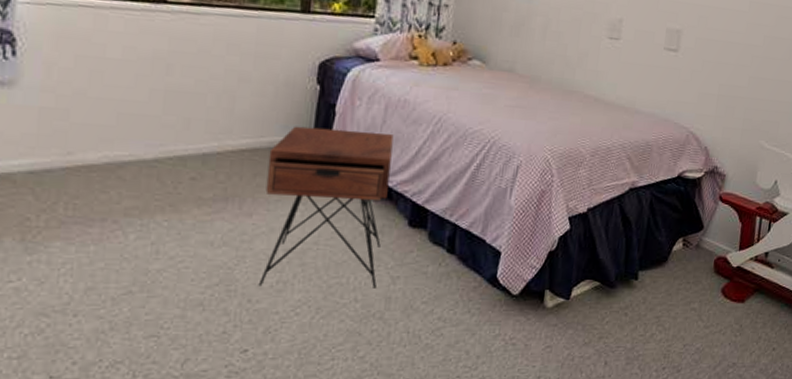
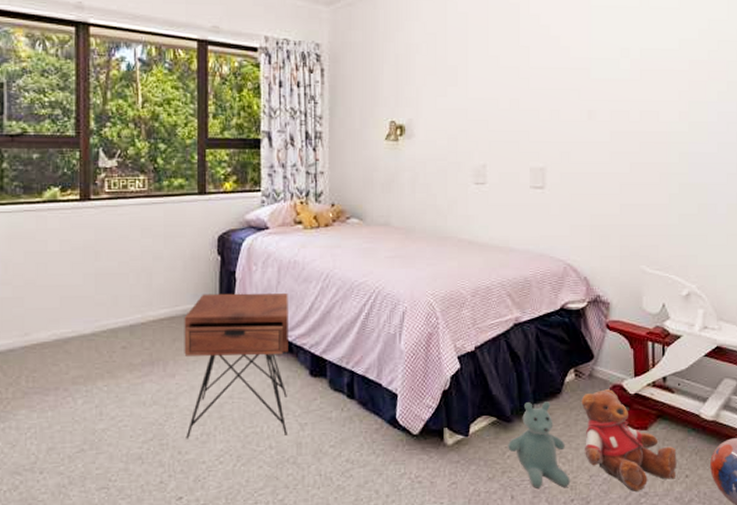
stuffed bear: none [608,269,664,355] -> present [508,402,570,488]
teddy bear: none [682,261,768,362] -> present [581,389,677,491]

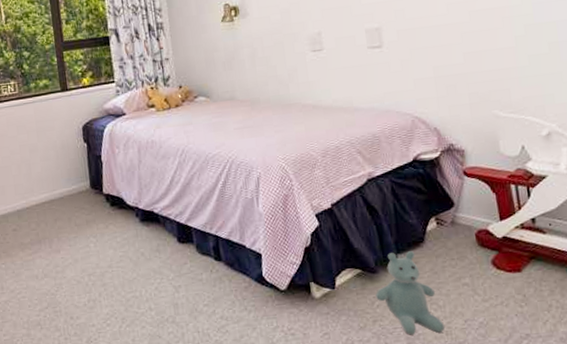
nightstand: present [184,292,288,439] -> none [61,171,164,306]
teddy bear: present [581,389,677,491] -> none [446,234,559,334]

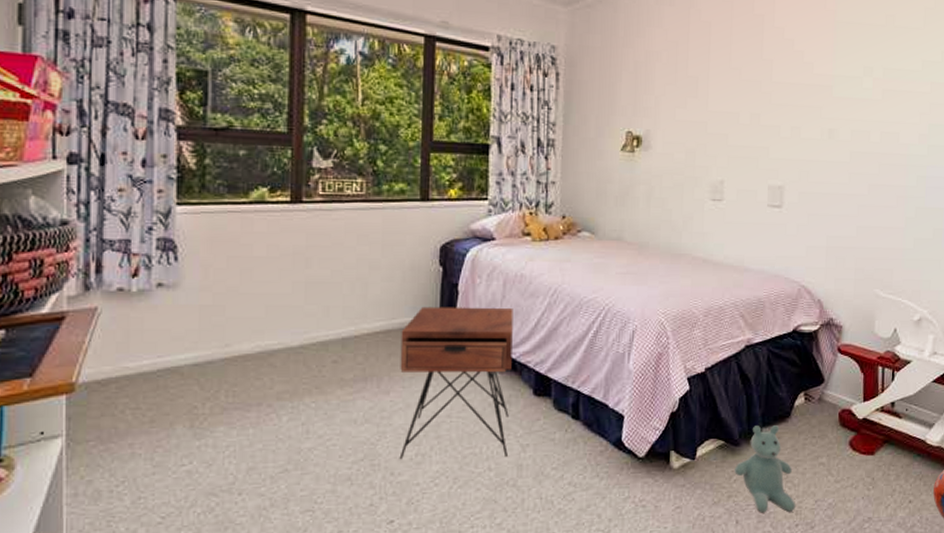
nightstand: none [61,171,164,306] -> present [399,306,513,460]

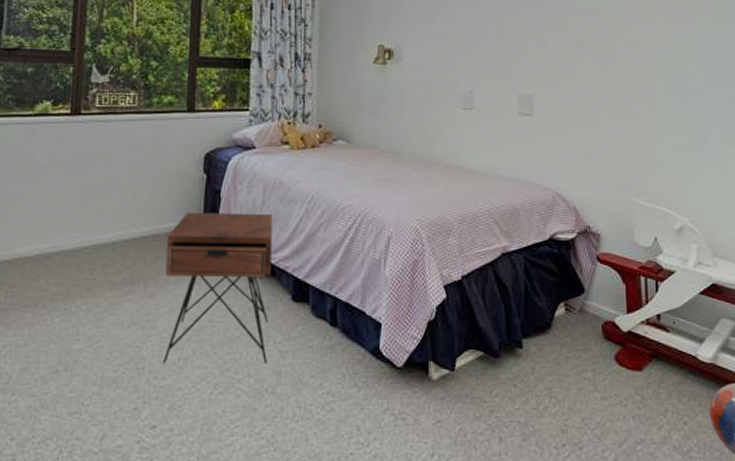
stuffed bear: present [735,425,795,513] -> none [496,337,561,431]

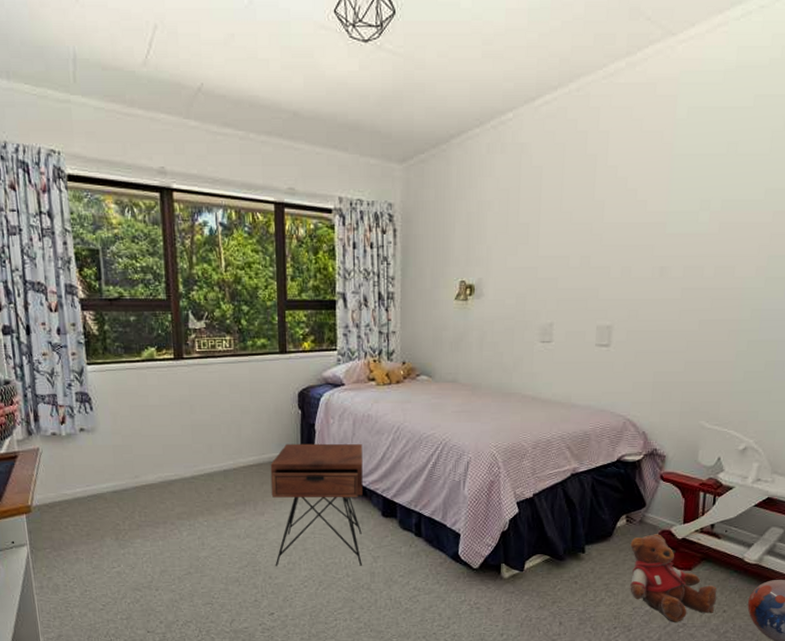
teddy bear: none [572,326,674,438] -> present [630,534,717,622]

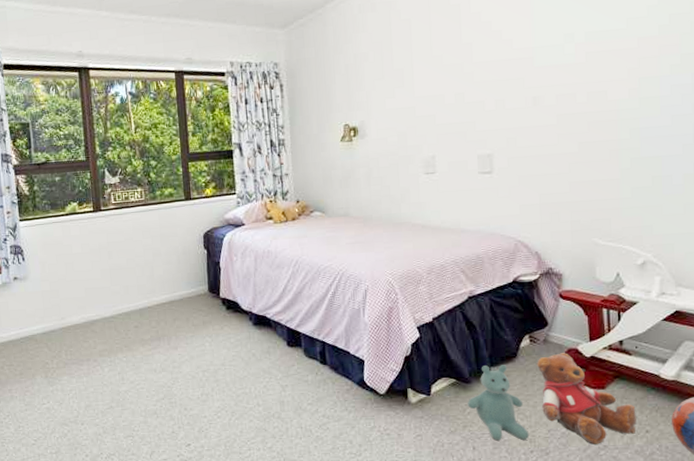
nightstand: present [270,443,363,567] -> none [181,278,271,399]
stuffed bear: none [559,544,614,617] -> present [468,365,529,441]

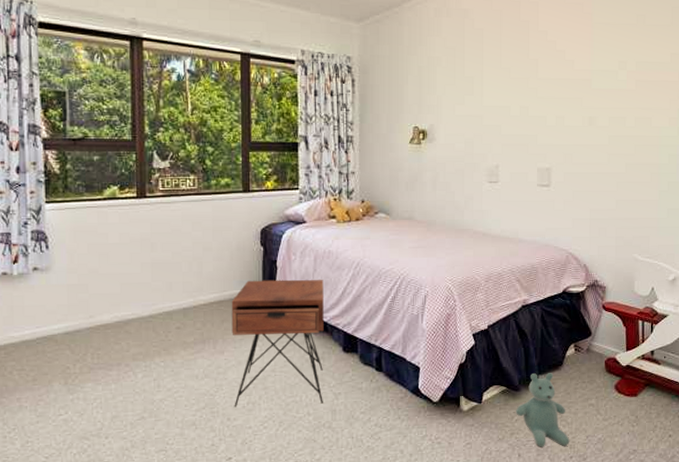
nightstand: none [181,278,271,399] -> present [231,279,324,408]
teddy bear: present [537,353,636,445] -> none [580,362,662,449]

